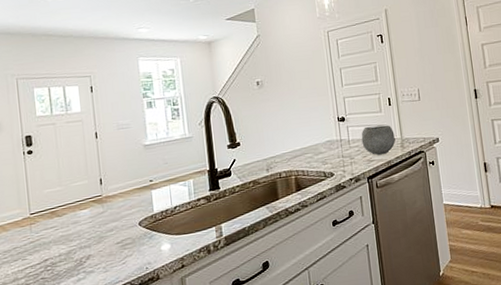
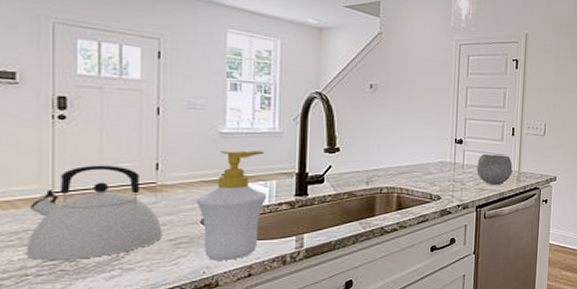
kettle: none [16,185,112,272] -> present [26,165,163,260]
soap bottle: none [133,155,188,257] -> present [196,150,267,261]

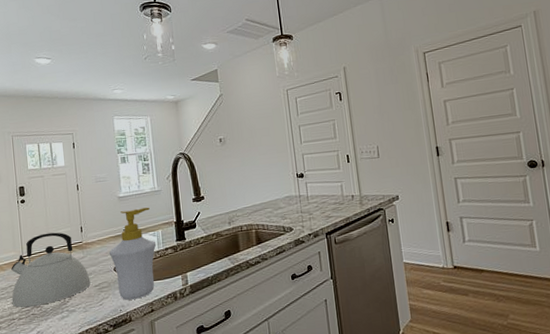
bowl: present [476,153,513,185] -> none [319,182,354,212]

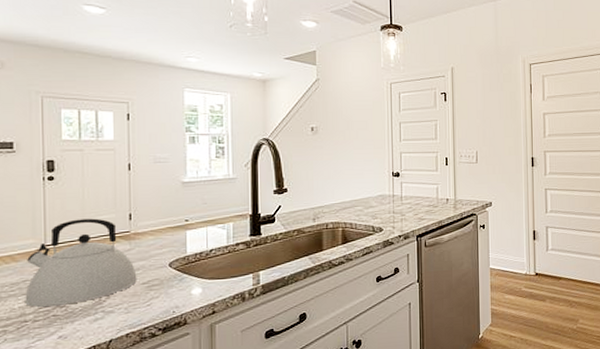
soap bottle: present [109,207,157,300] -> none [164,196,226,300]

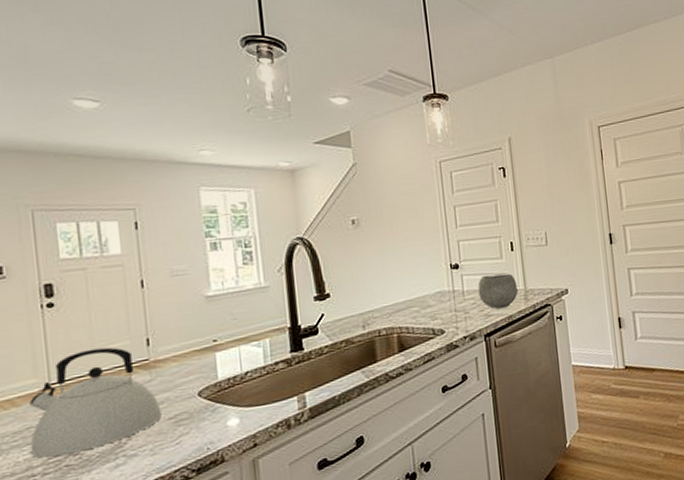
bowl: none [414,184,449,214] -> present [478,273,518,309]

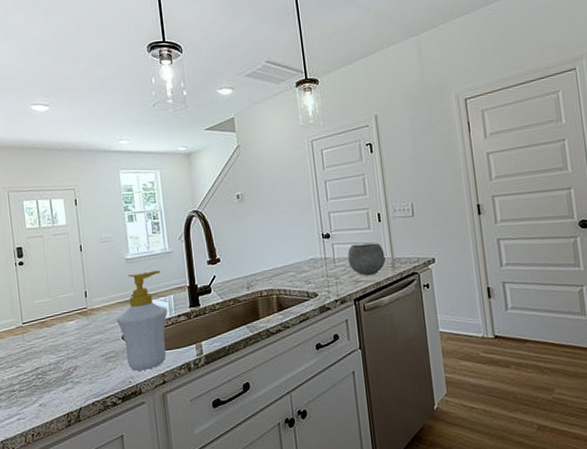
kettle: present [29,347,162,458] -> none [10,297,97,378]
soap bottle: none [190,309,262,435] -> present [116,270,168,371]

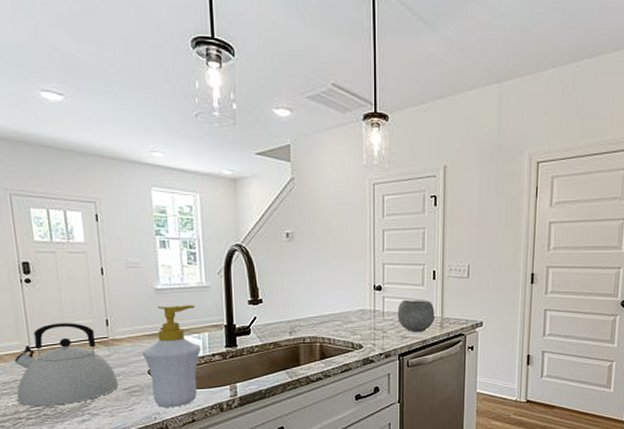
kettle: none [10,297,97,378] -> present [15,323,119,406]

